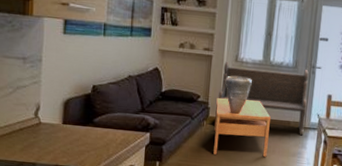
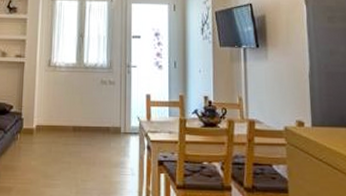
coffee table: present [213,97,272,157] -> none [29,106,89,172]
bench: present [218,61,309,135] -> none [32,67,125,141]
decorative urn: present [225,76,252,115] -> none [39,81,66,124]

